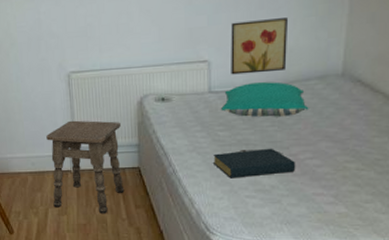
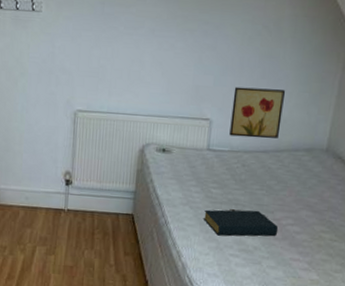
side table: present [46,120,125,213] -> none [42,159,120,257]
pillow: present [221,82,309,117] -> none [217,146,295,183]

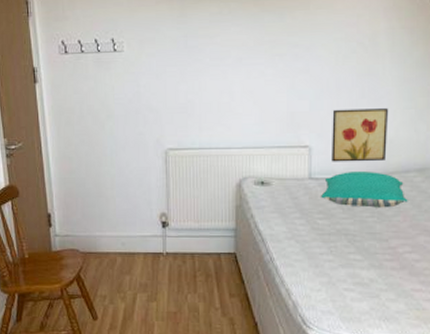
hardback book: present [203,209,279,236] -> none [311,239,395,270]
pillow: none [217,146,295,183] -> present [321,172,408,208]

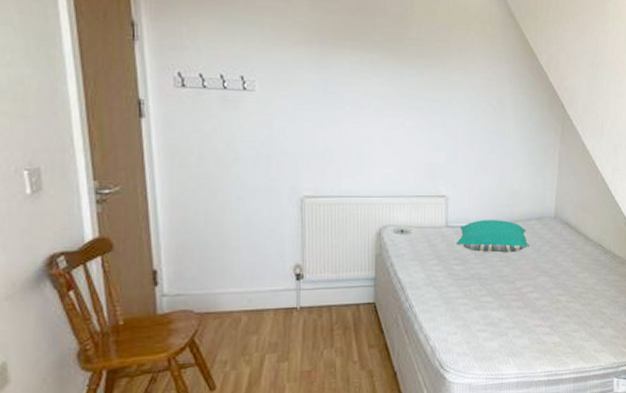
wall art: present [332,108,389,162] -> none [466,162,514,211]

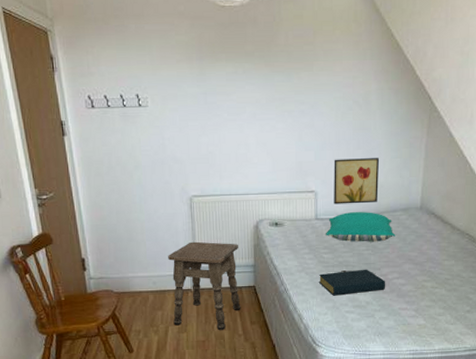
side table: none [269,250,358,357] -> present [168,241,241,330]
hardback book: none [447,282,520,313] -> present [318,269,386,296]
wall art: none [466,162,514,211] -> present [334,158,380,204]

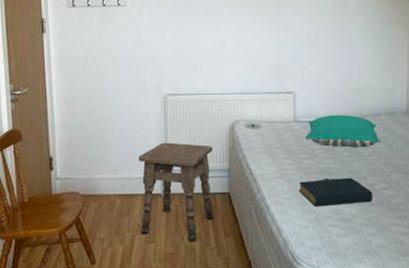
wall art: present [334,158,380,204] -> none [312,59,361,107]

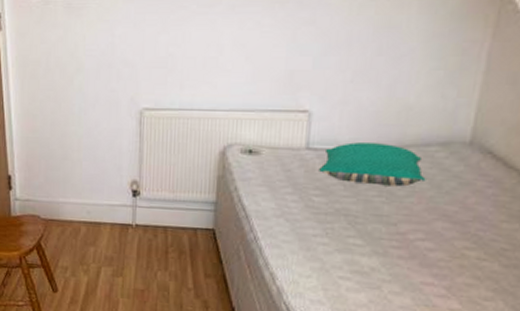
side table: present [138,142,214,241] -> none [107,165,197,280]
hardback book: present [298,177,373,207] -> none [302,222,404,255]

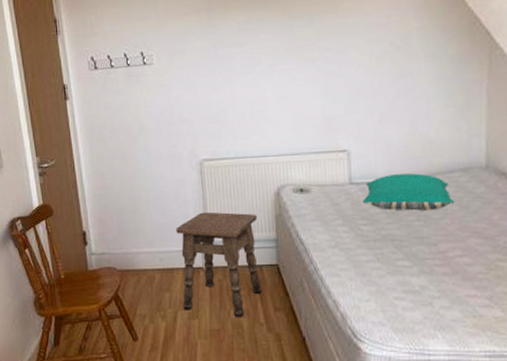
side table: none [107,165,197,280] -> present [176,212,262,317]

